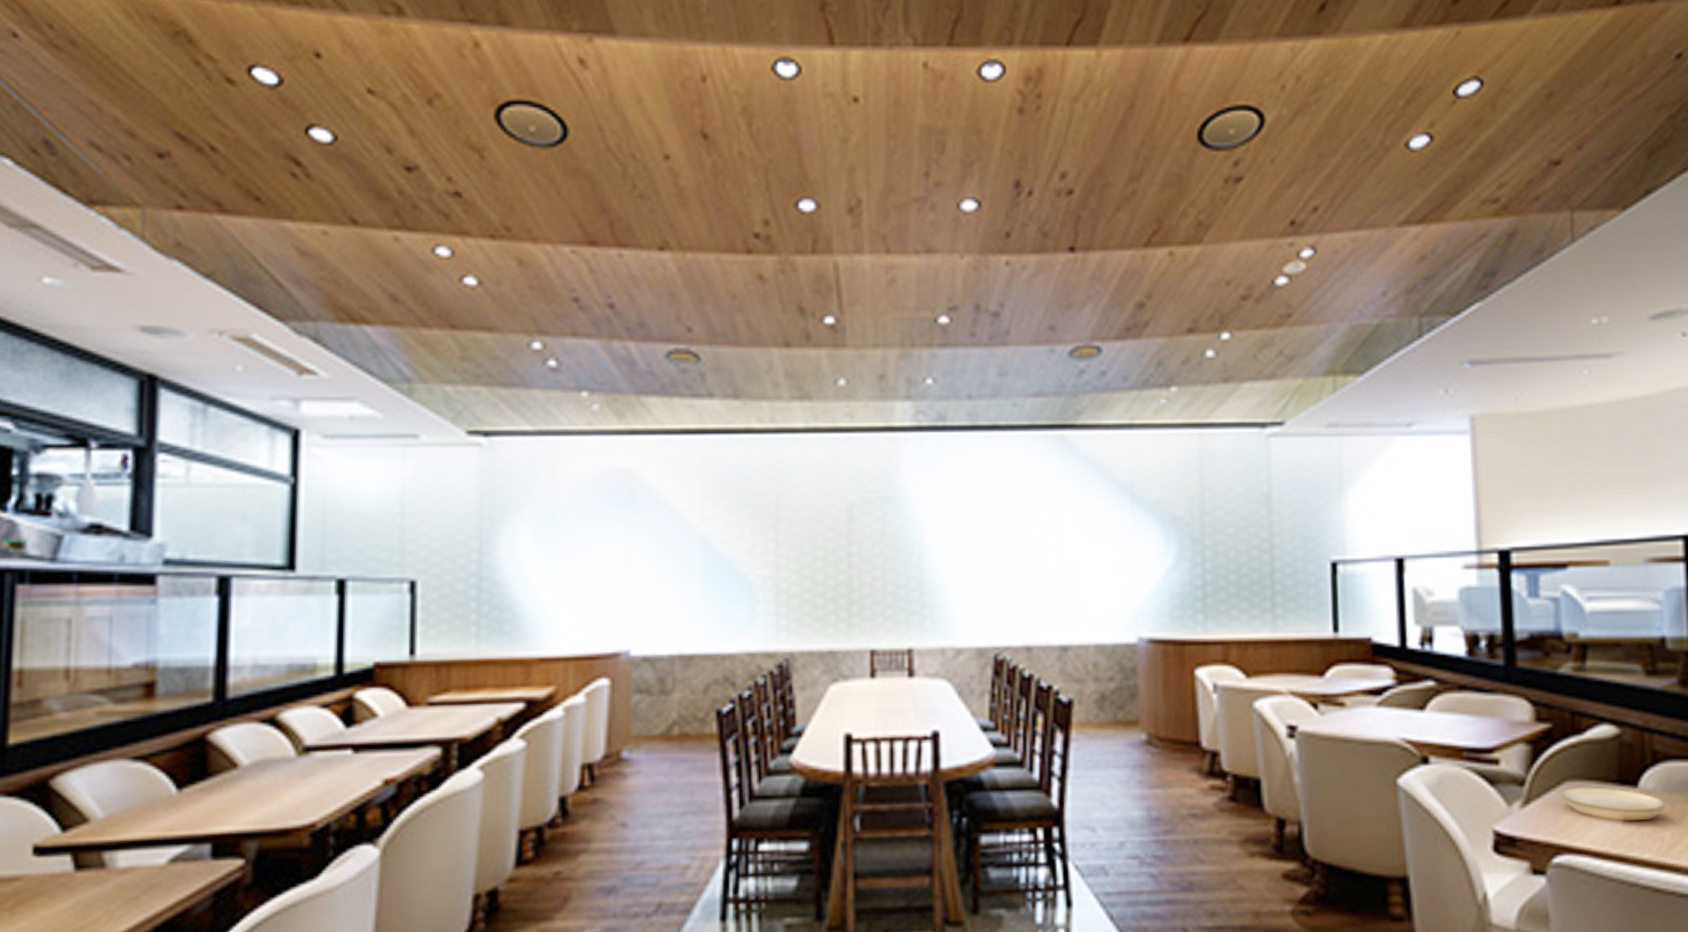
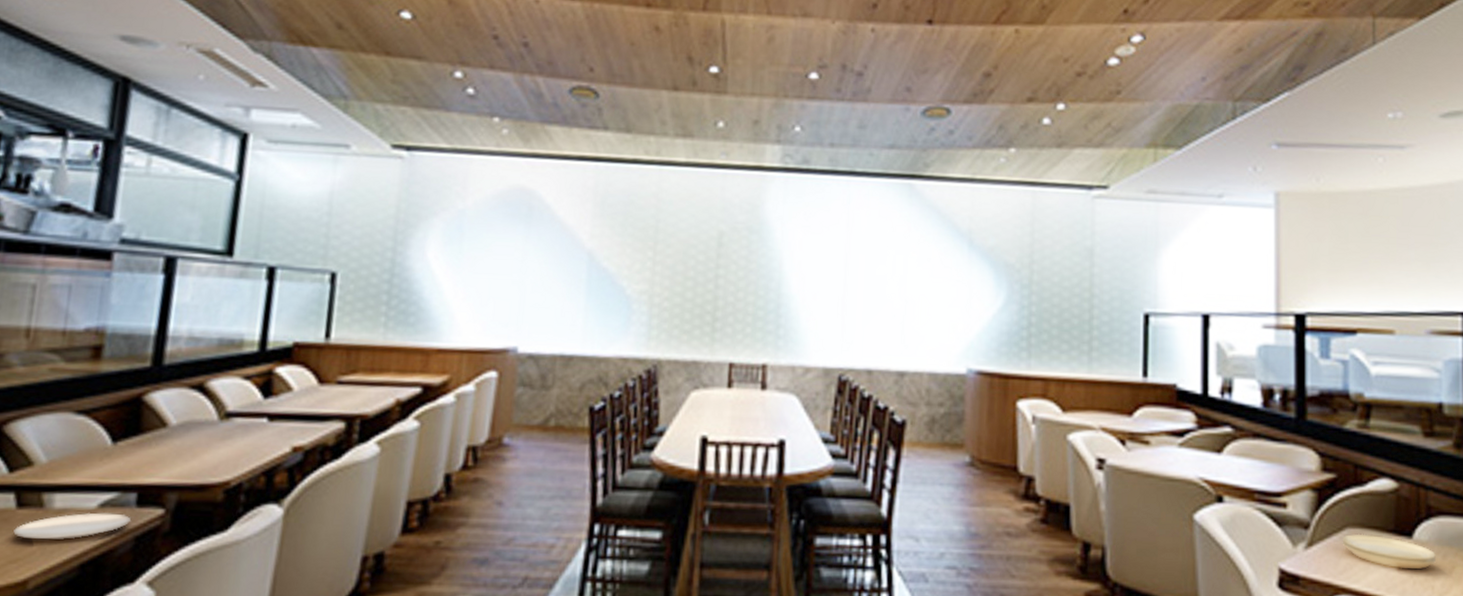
plate: none [74,868,206,904] -> present [13,512,131,540]

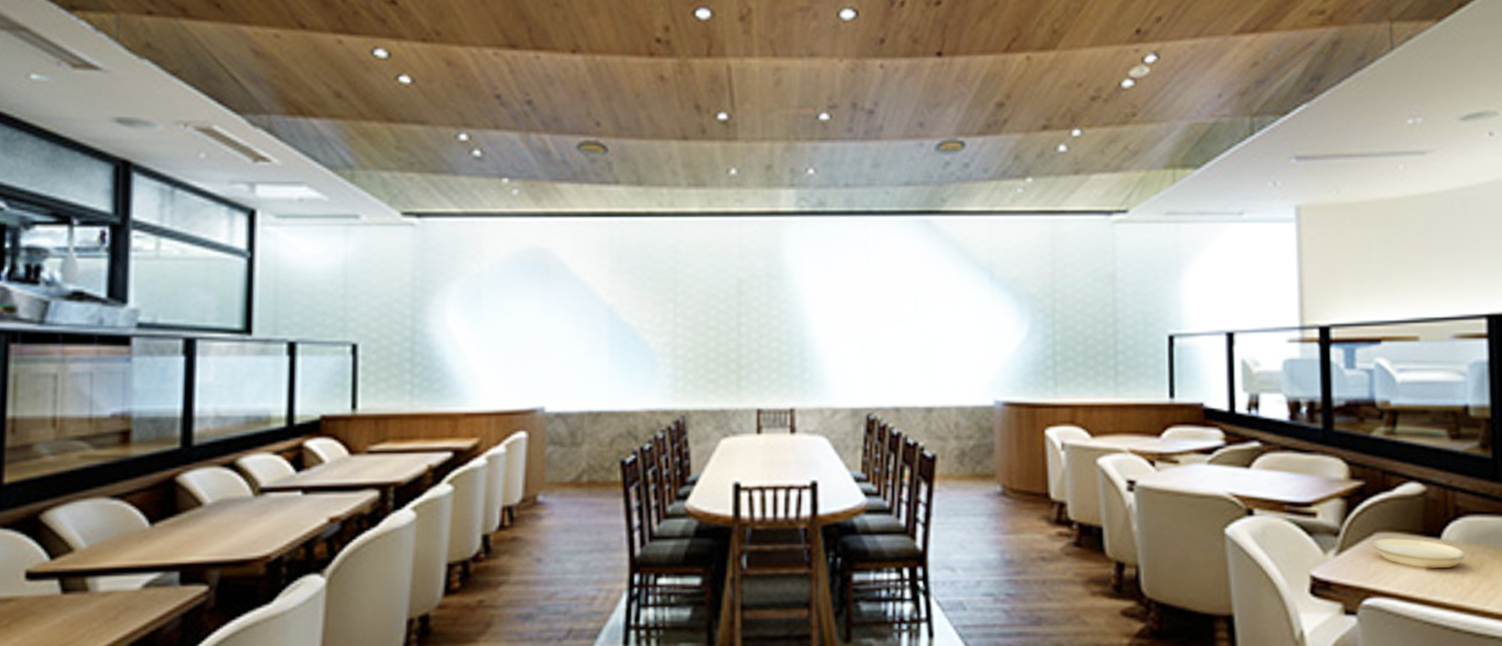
plate: present [13,512,131,540] -> none [61,592,176,623]

